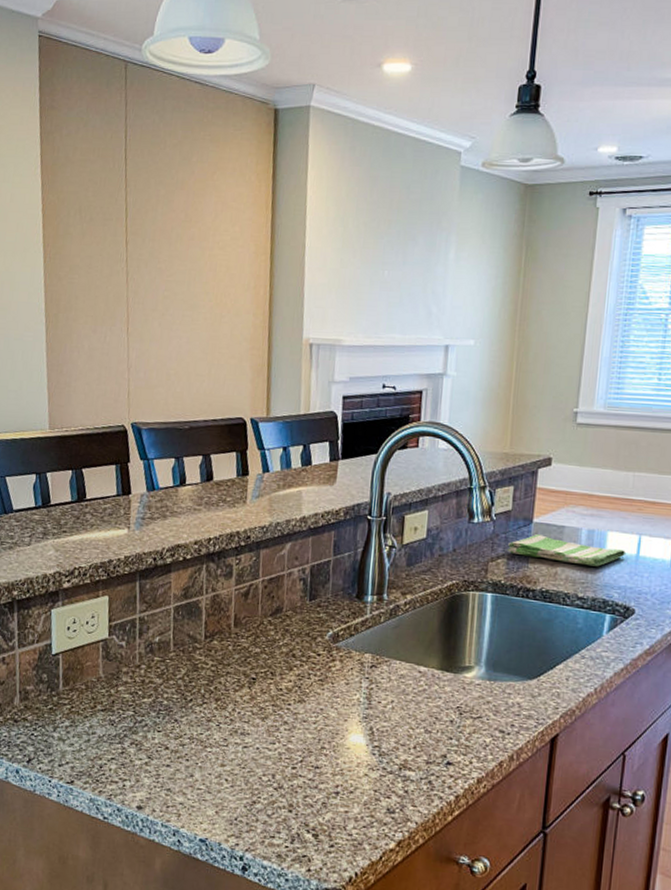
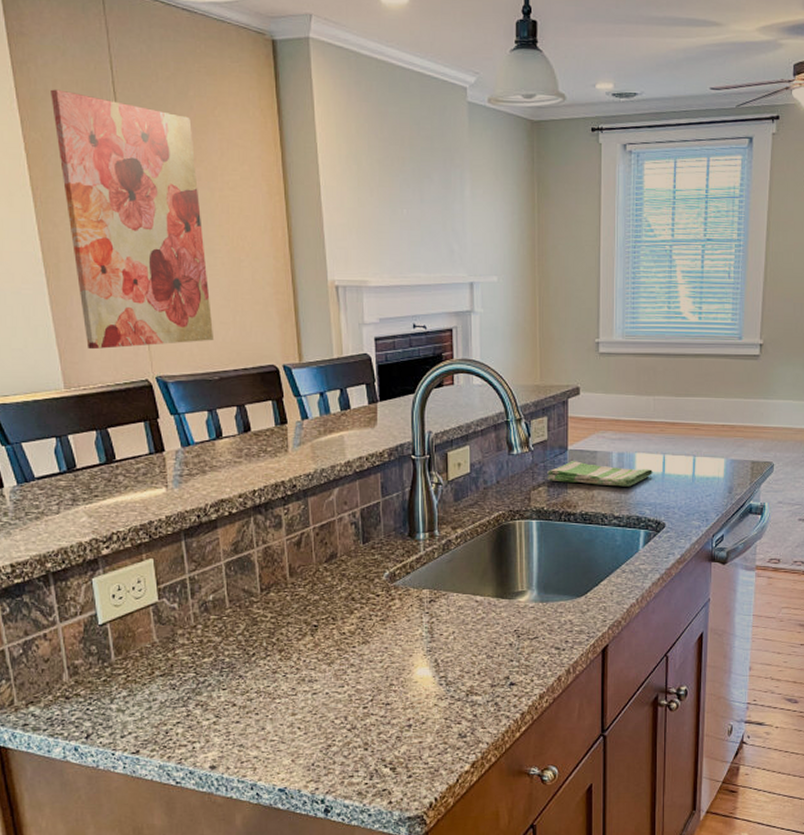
wall art: none [70,156,191,395] -> present [51,89,215,350]

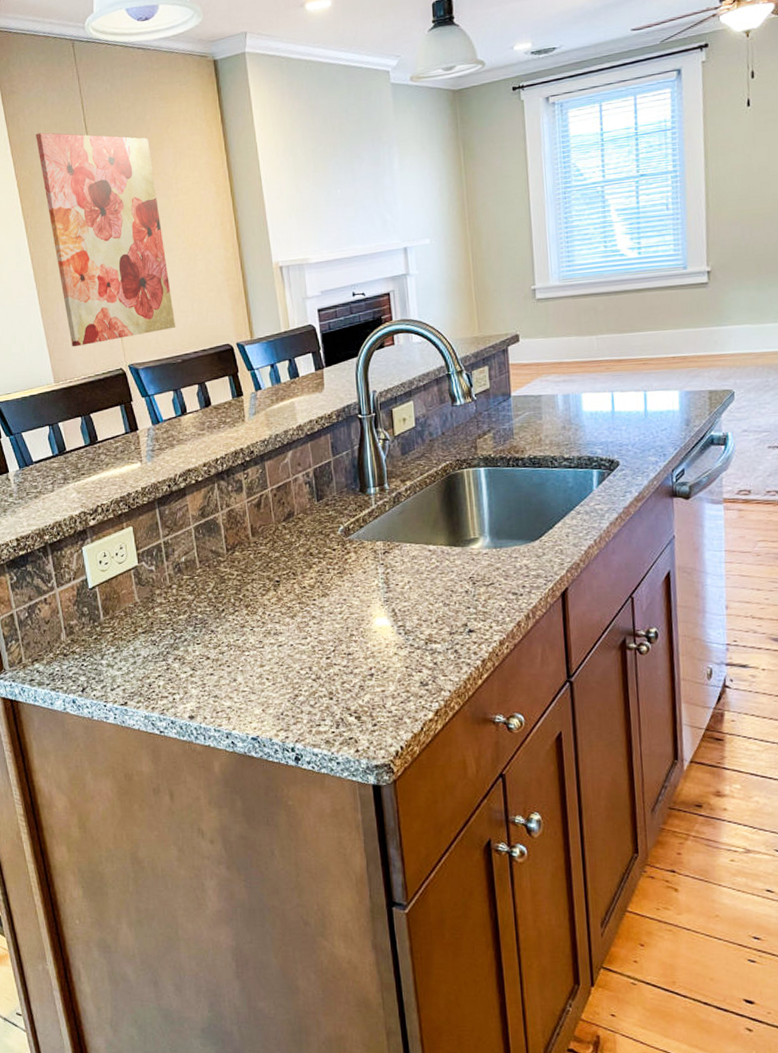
dish towel: present [547,461,652,487] -> none [492,406,601,429]

